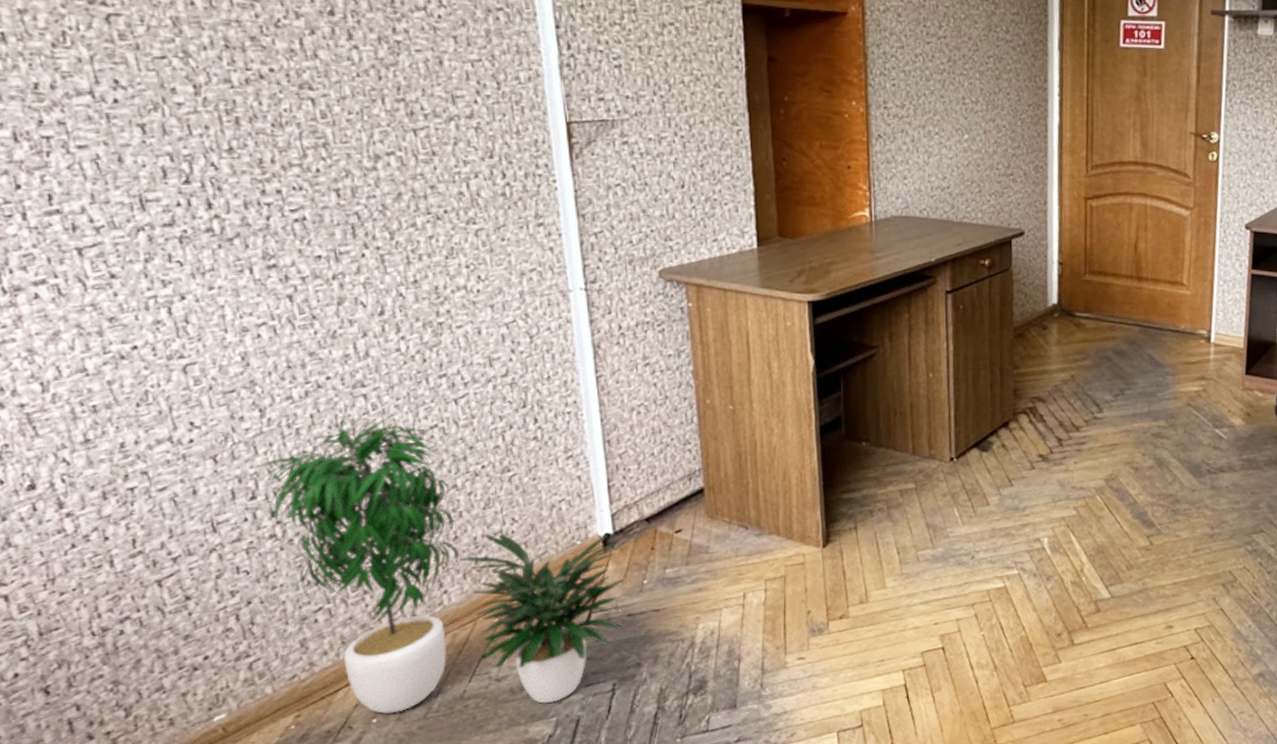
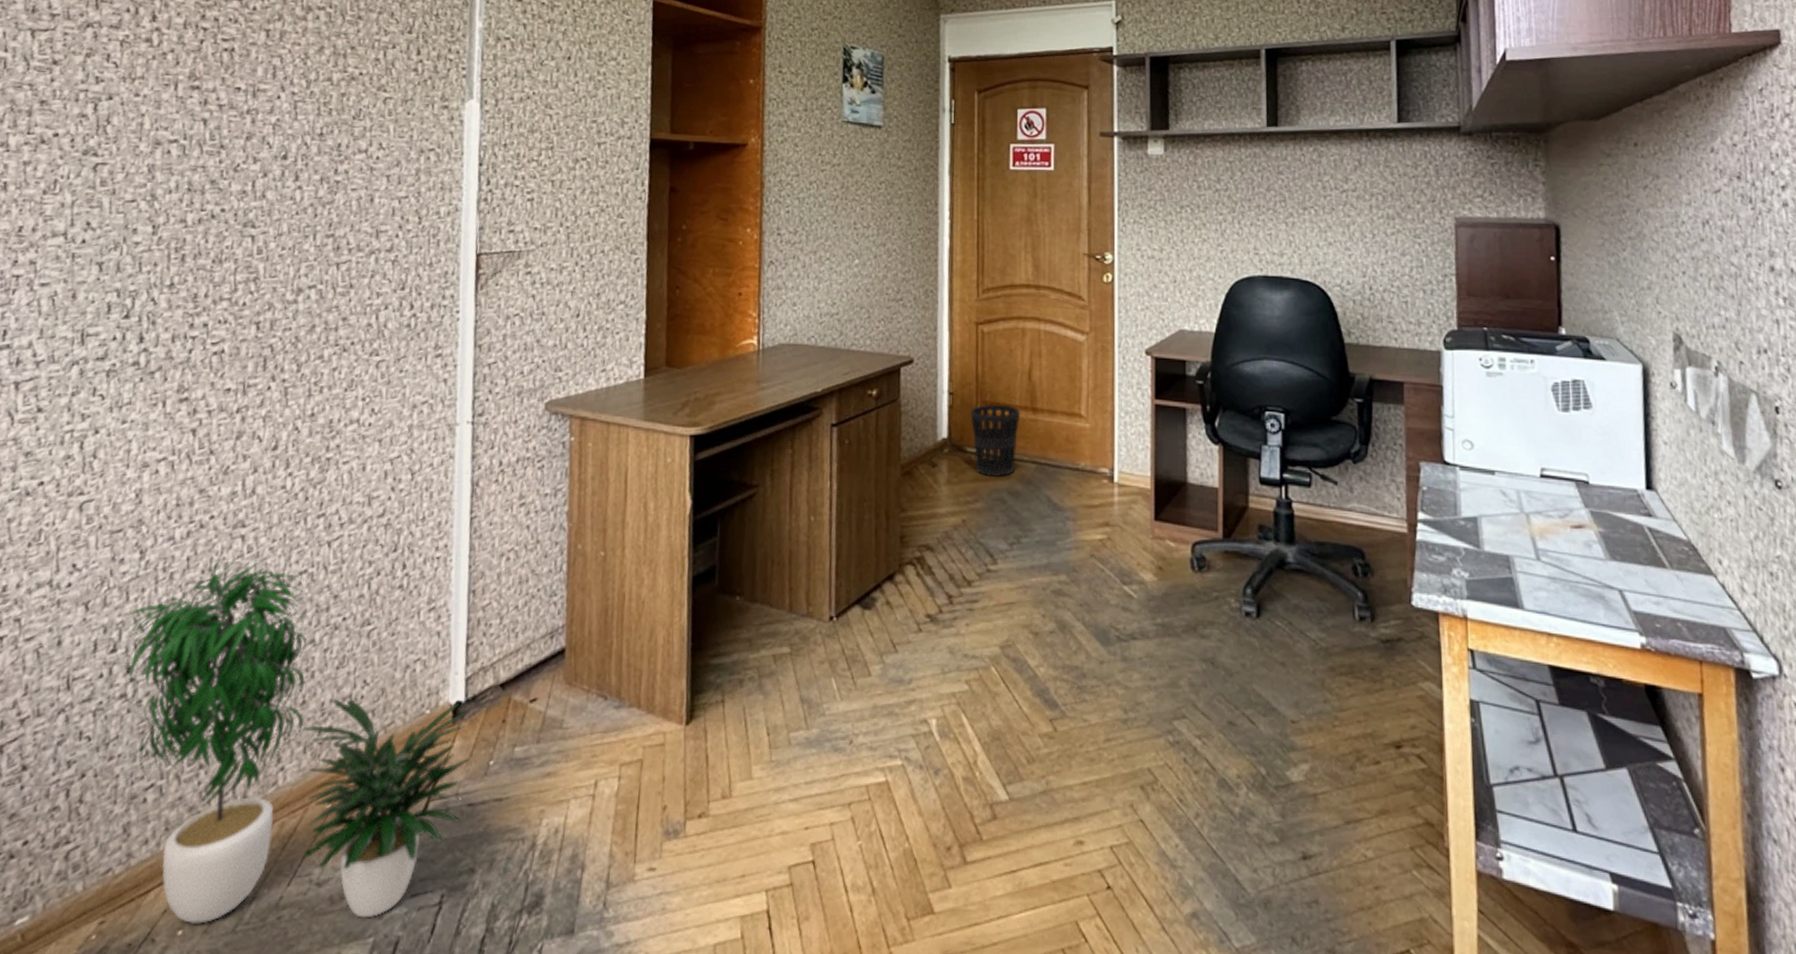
wastebasket: none [1078,273,1127,338] -> present [969,404,1021,477]

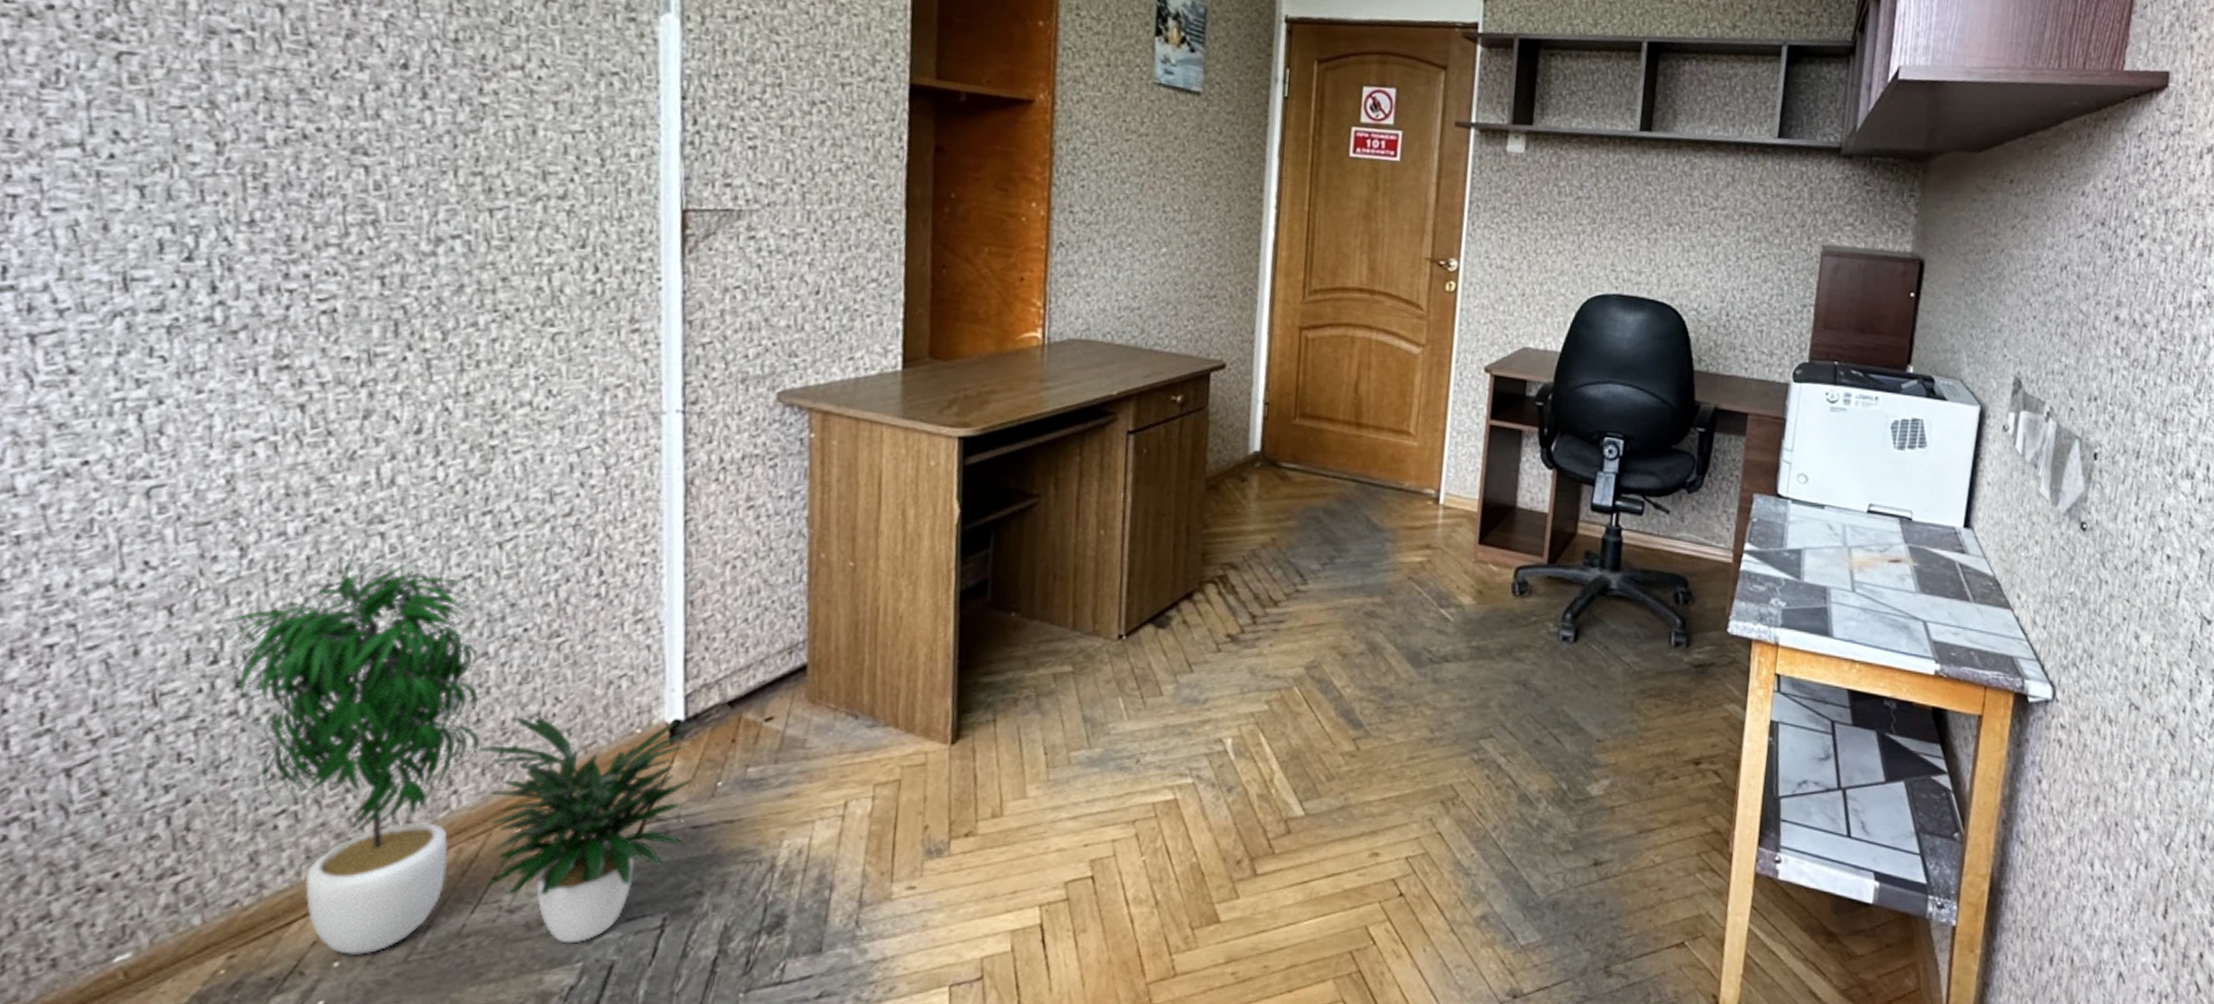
wastebasket: present [969,404,1021,477] -> none [1286,416,1344,495]

